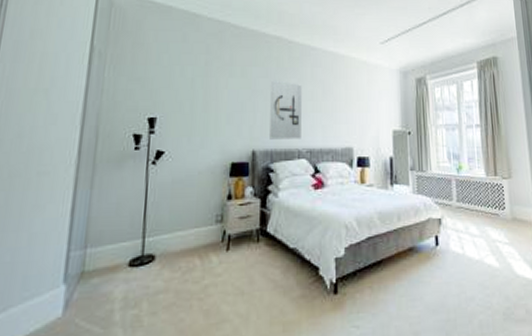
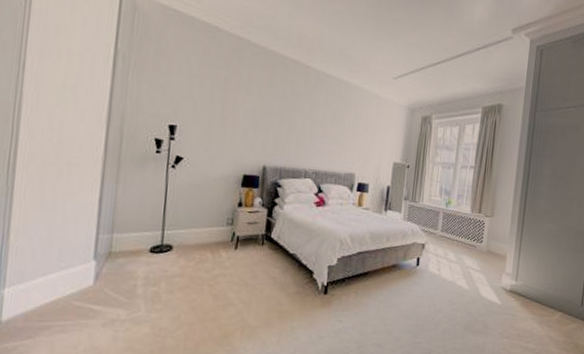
wall art: present [270,80,302,140] -> none [280,102,314,161]

